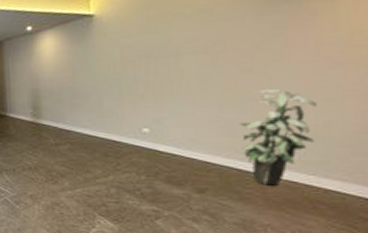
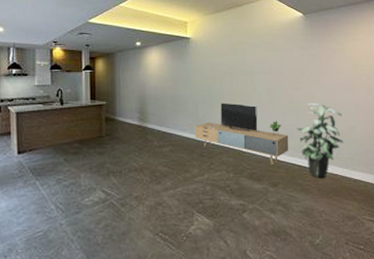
media console: none [99,93,227,168] -> present [195,102,289,166]

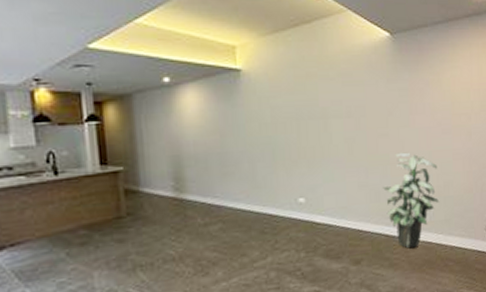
media console: present [195,102,289,166] -> none [252,159,374,238]

